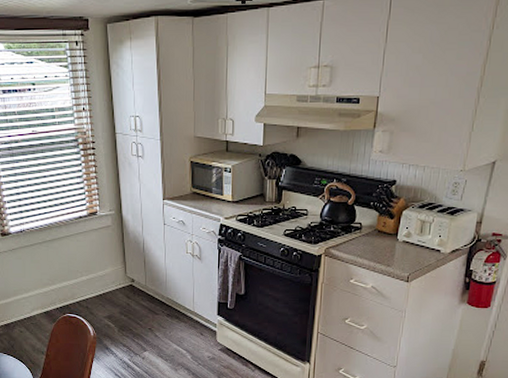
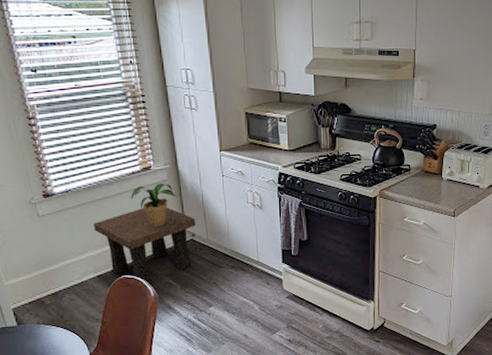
side table: none [42,251,136,325] -> present [93,207,196,285]
potted plant: none [78,229,119,271] -> present [131,183,177,227]

